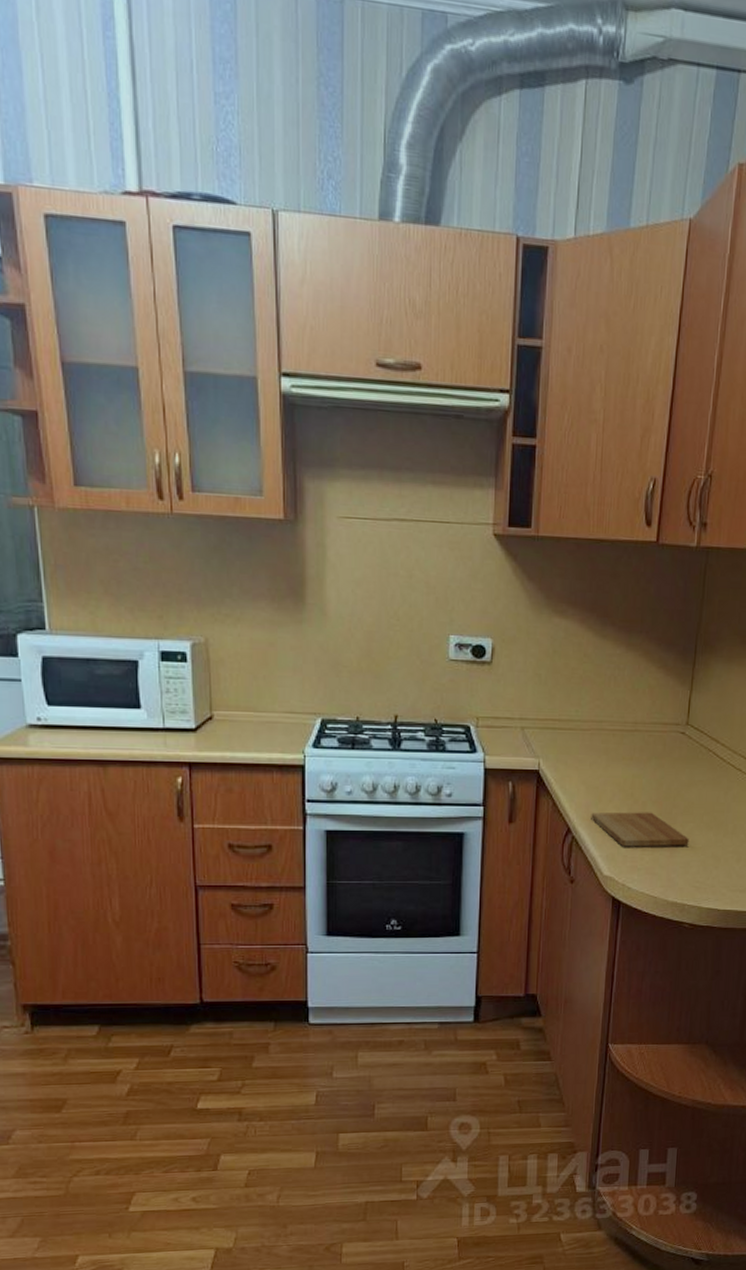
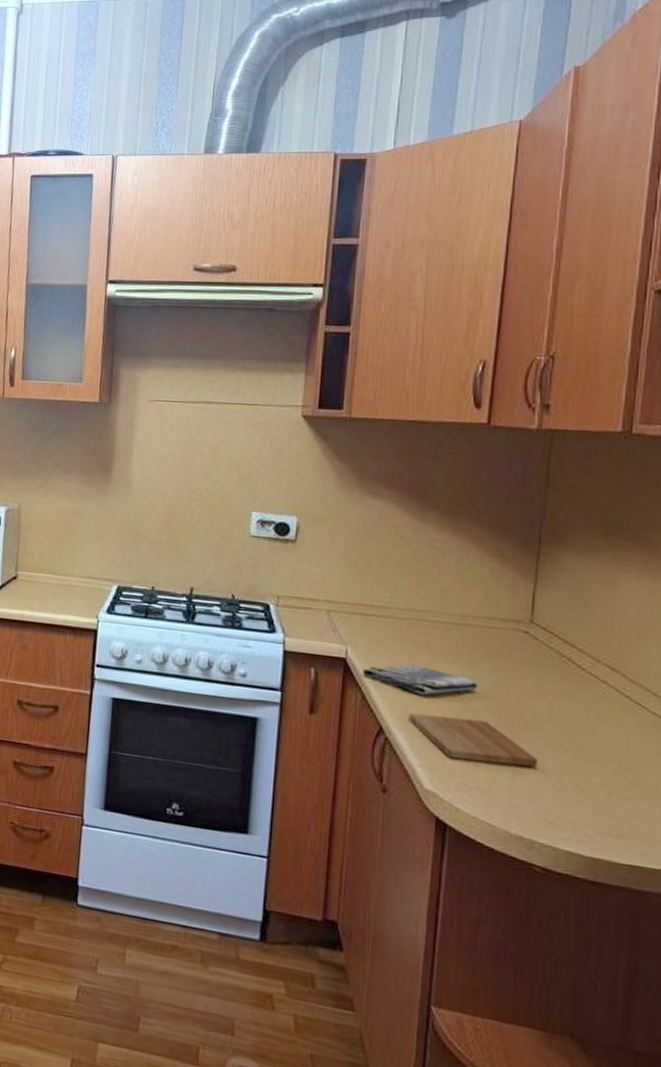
dish towel: none [553,769,646,796] -> present [362,663,479,696]

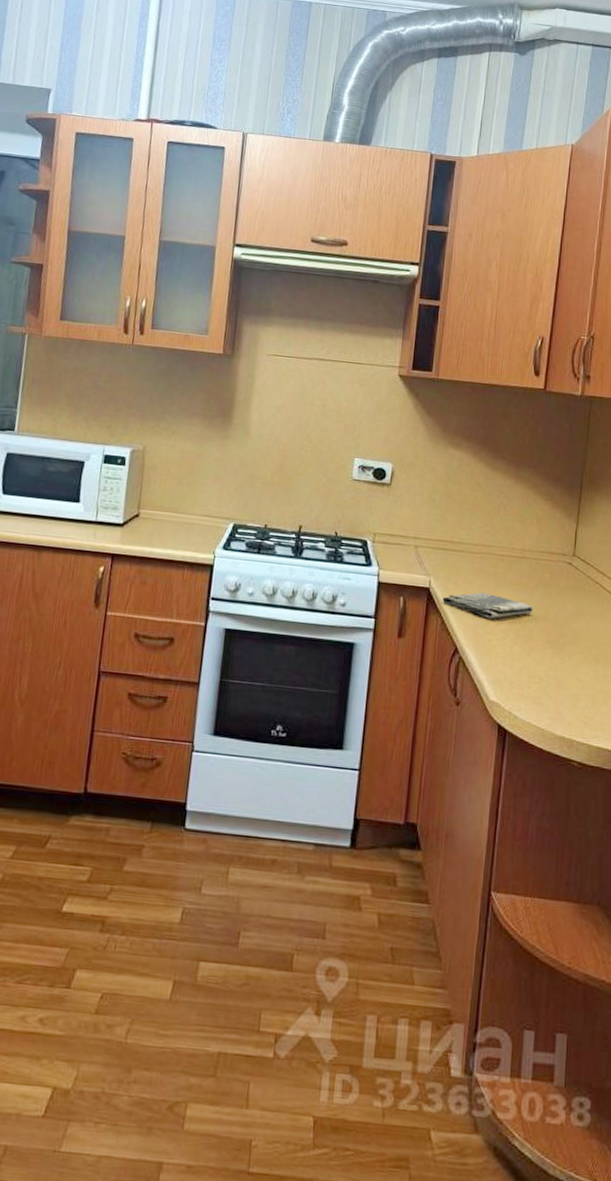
cutting board: present [408,713,538,767] -> none [478,634,577,678]

